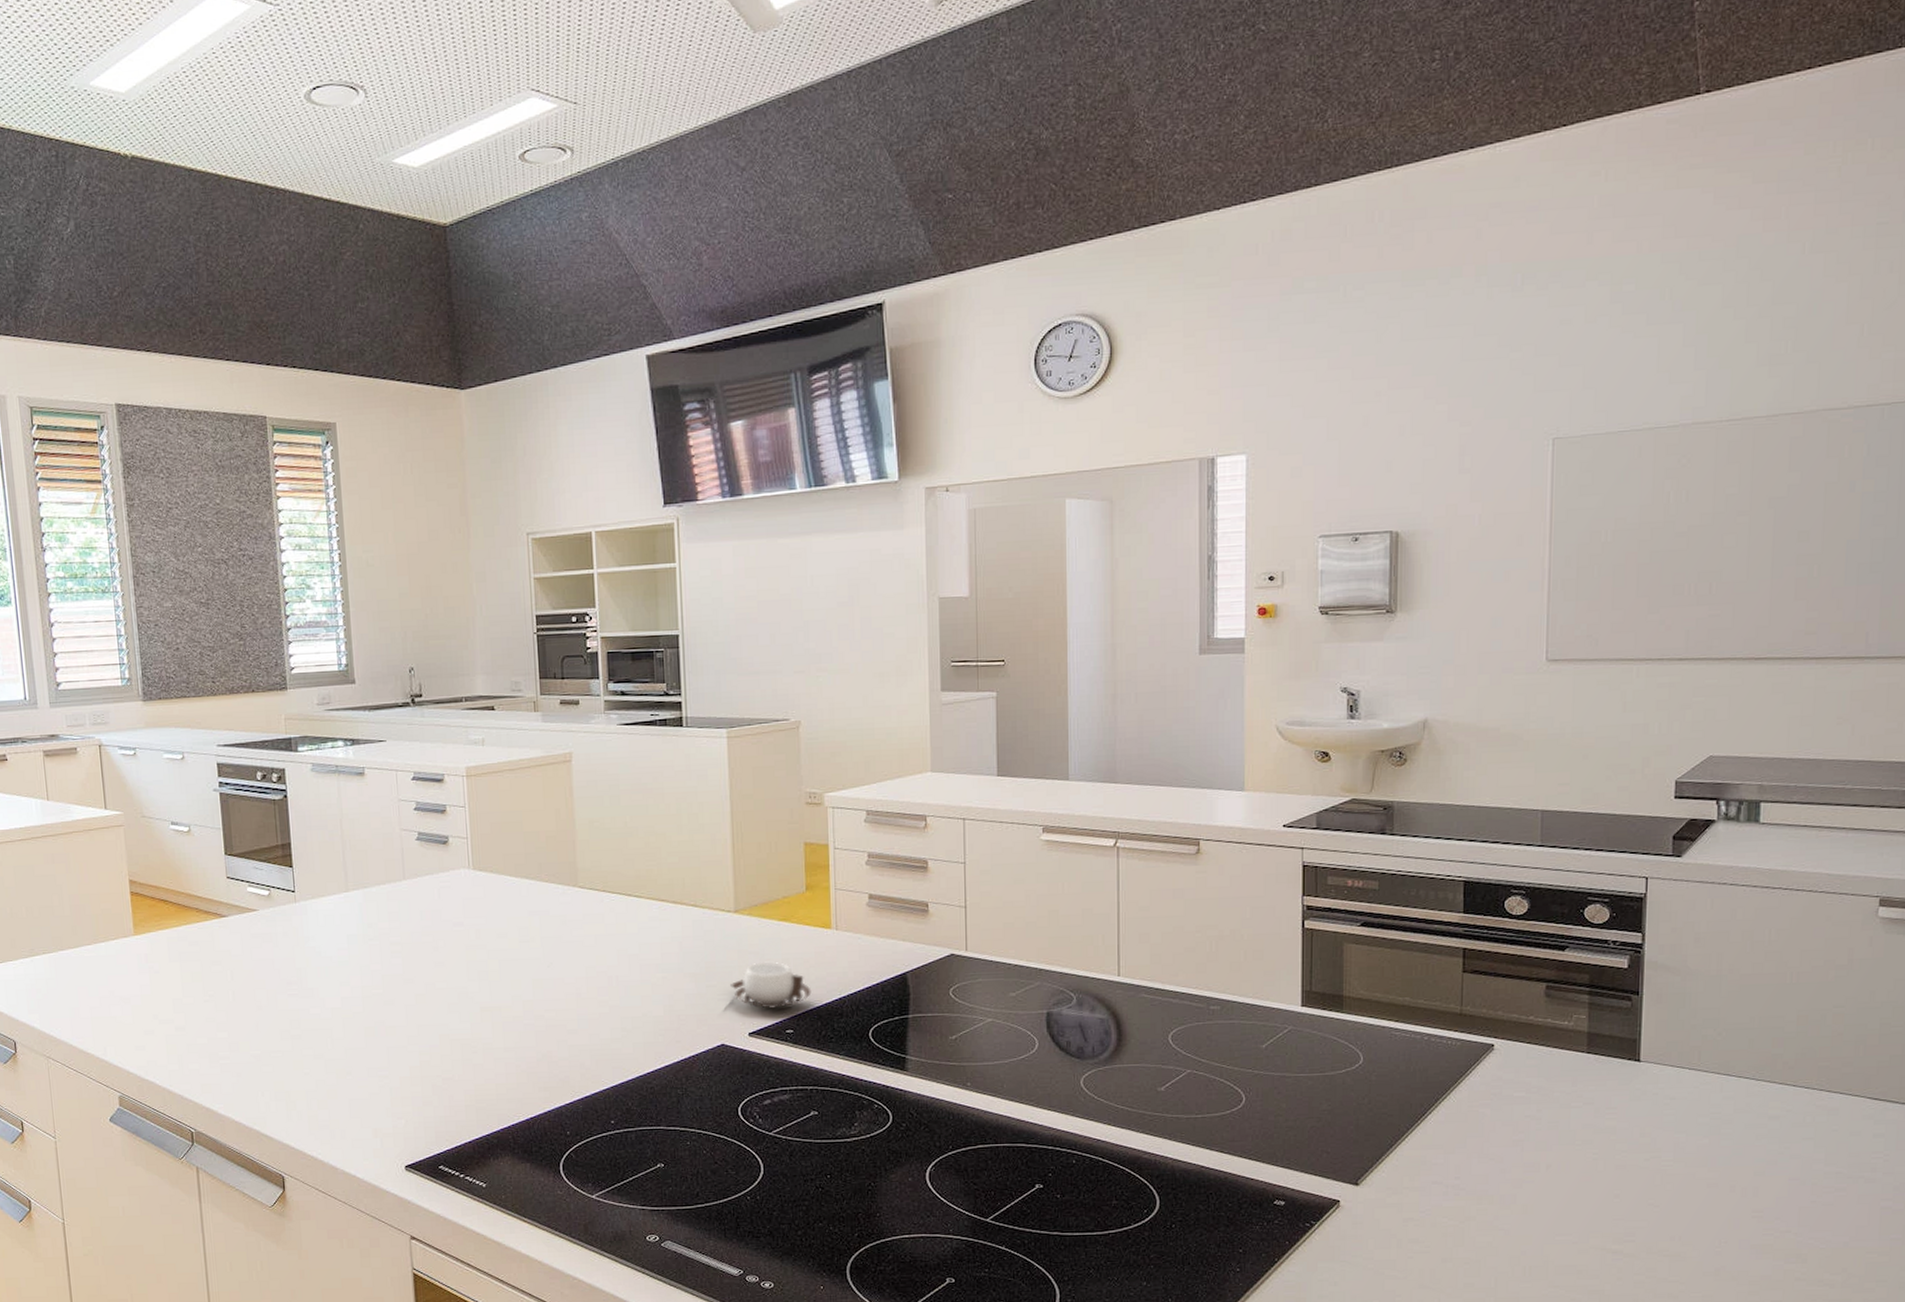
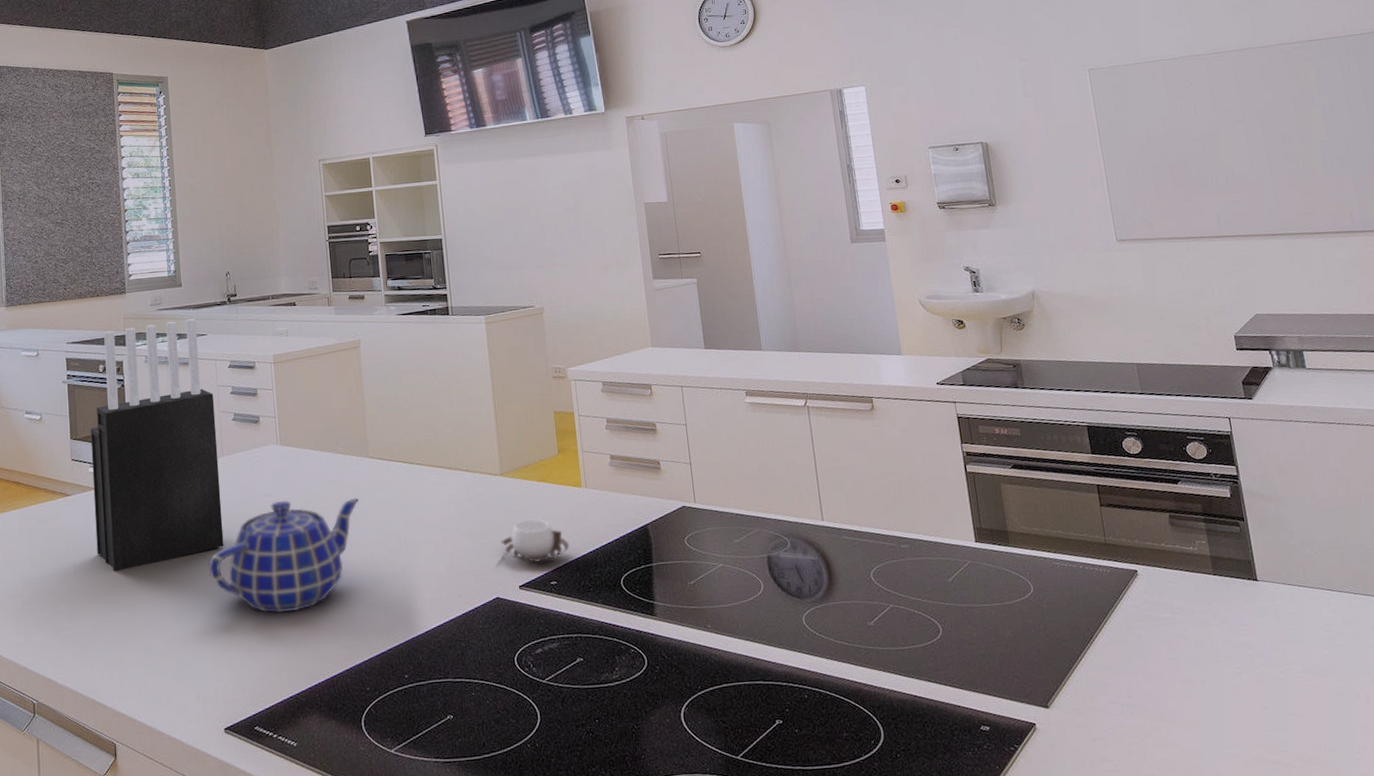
knife block: none [247,722,406,1001] -> present [90,319,224,572]
teapot: none [387,930,565,1050] -> present [208,497,359,613]

